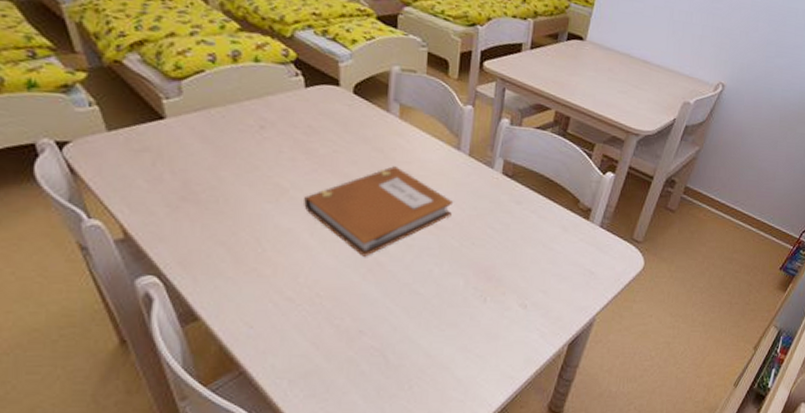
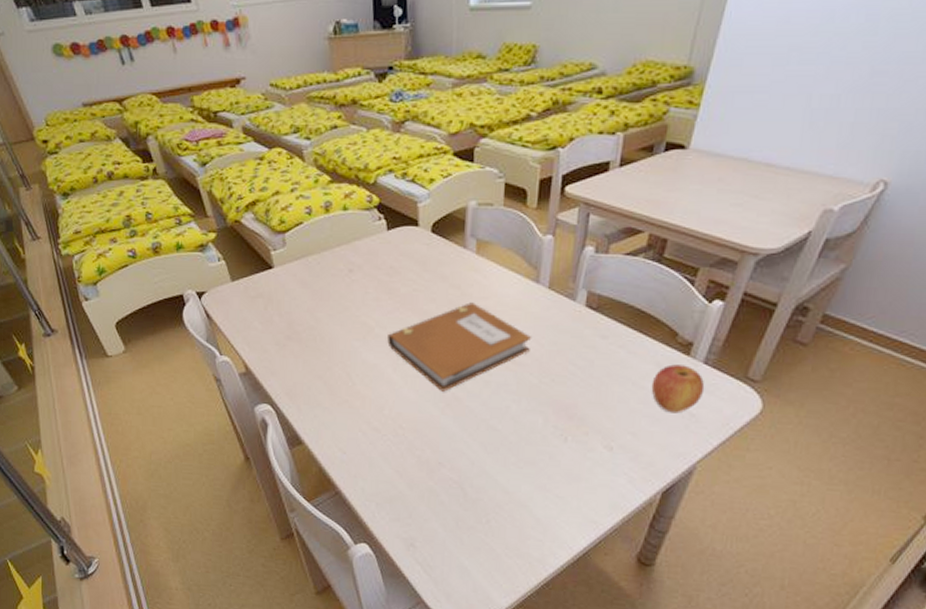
apple: none [558,228,601,272] -> present [651,364,705,414]

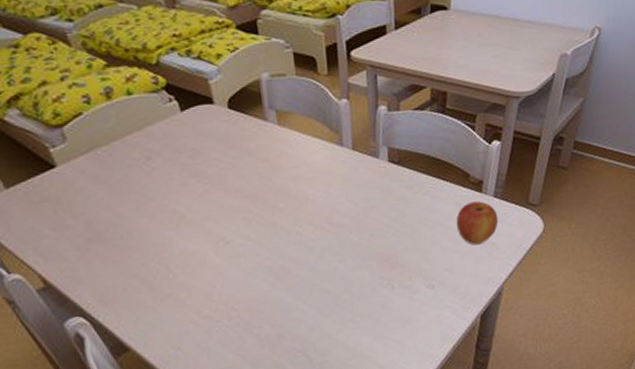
notebook: present [387,302,532,392] -> none [202,173,346,266]

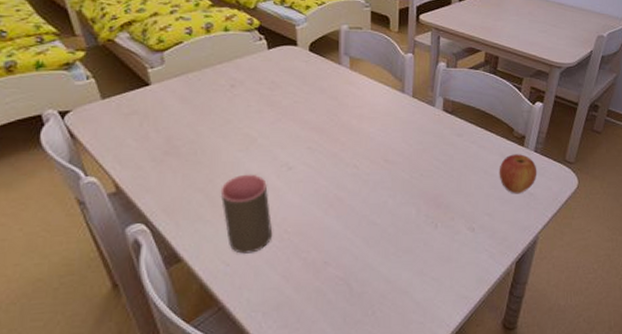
cup: none [156,252,220,337] -> present [220,174,273,254]

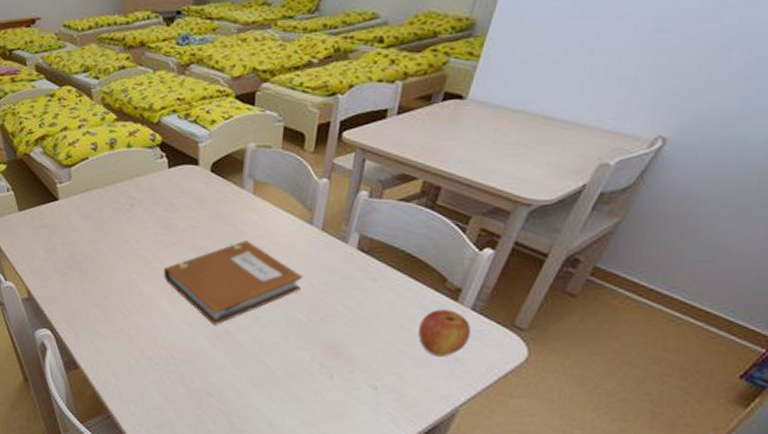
cup: present [220,174,273,254] -> none [114,295,160,372]
notebook: none [271,111,402,193] -> present [164,240,304,325]

